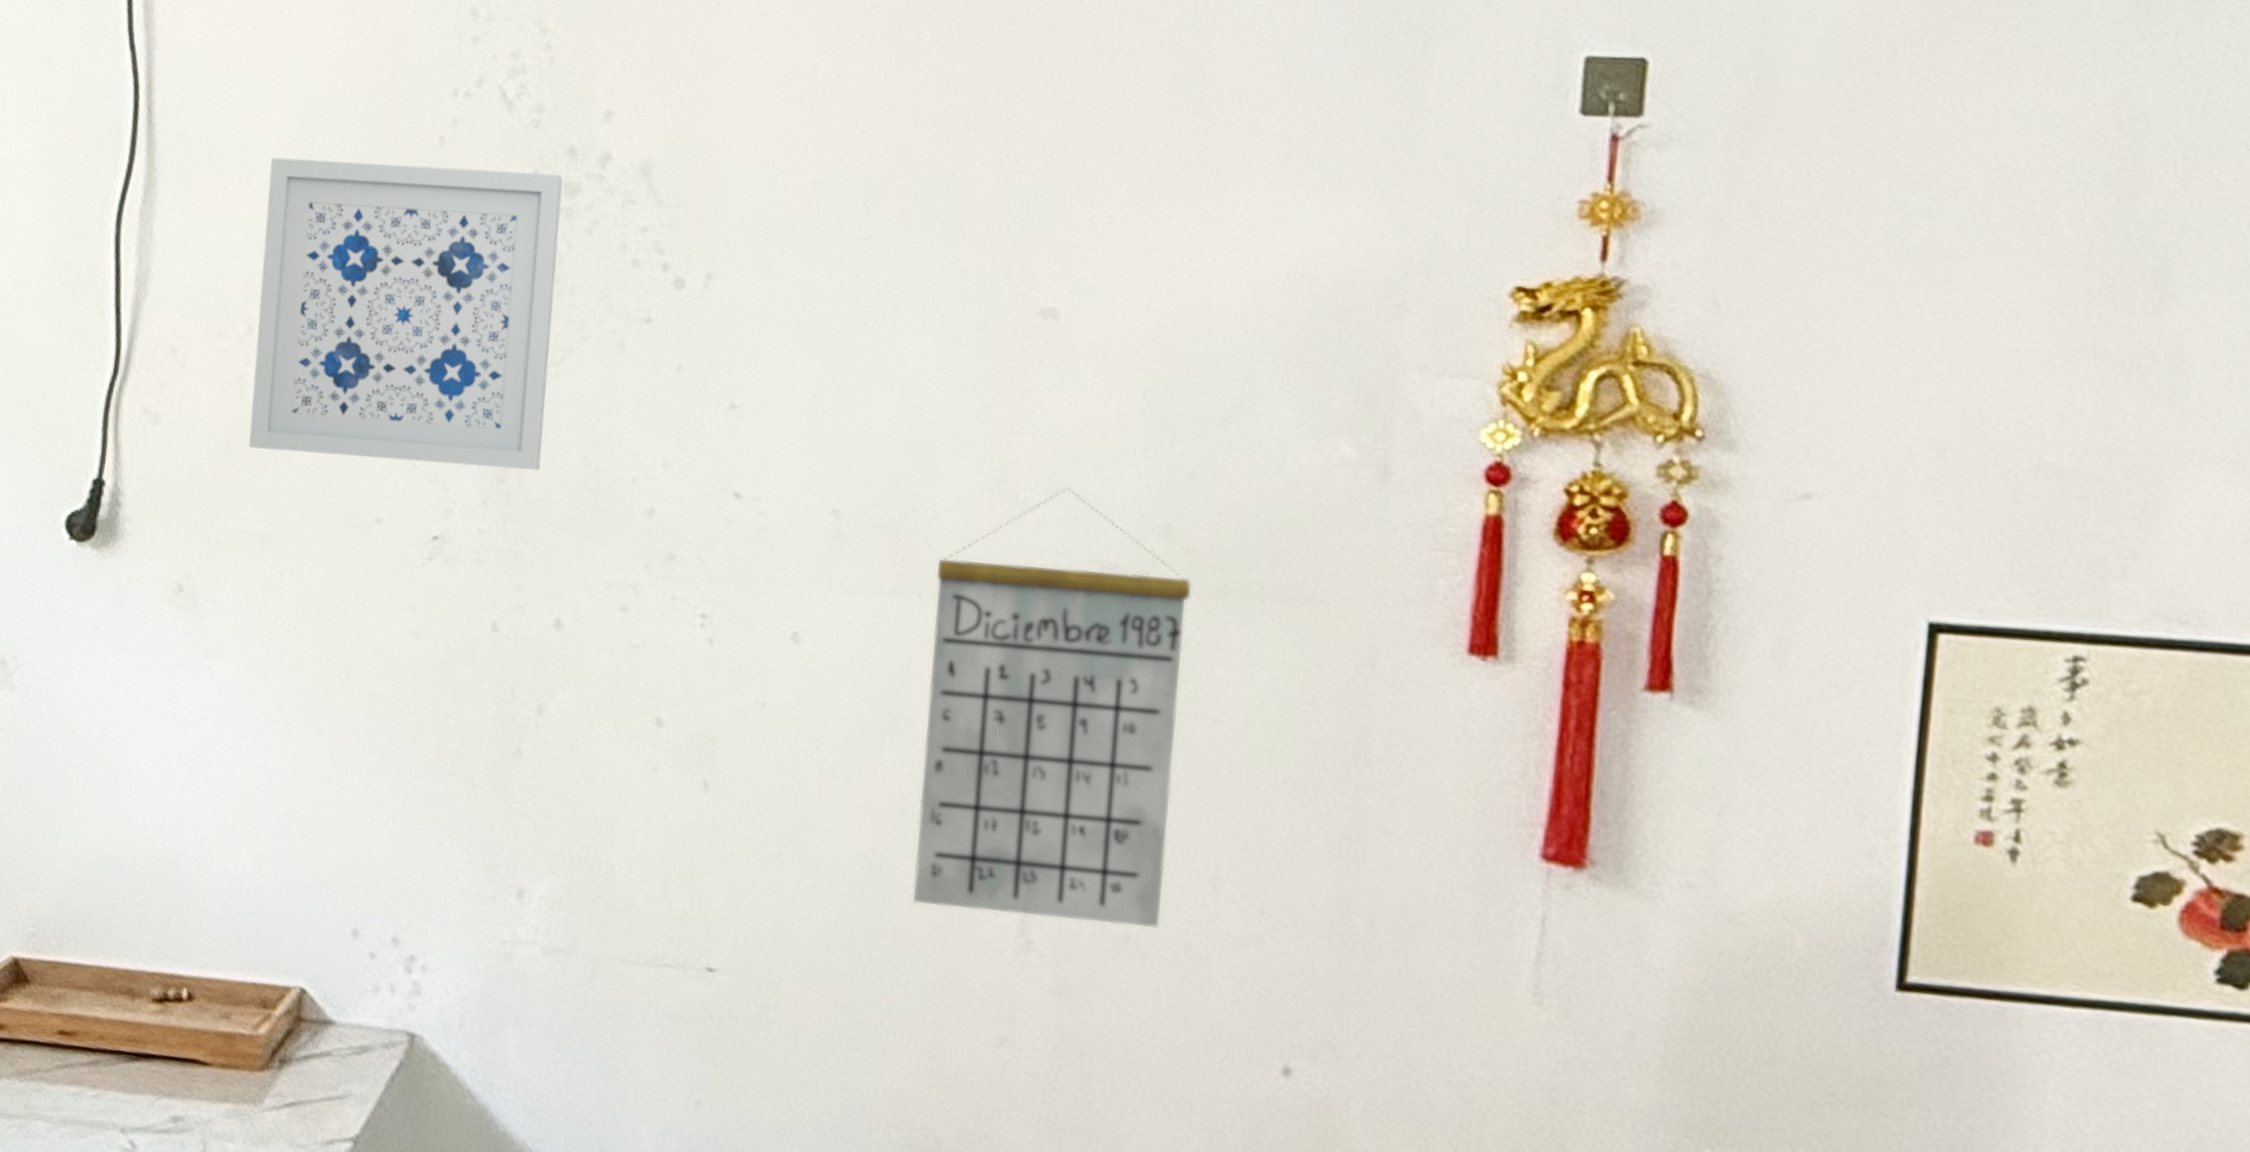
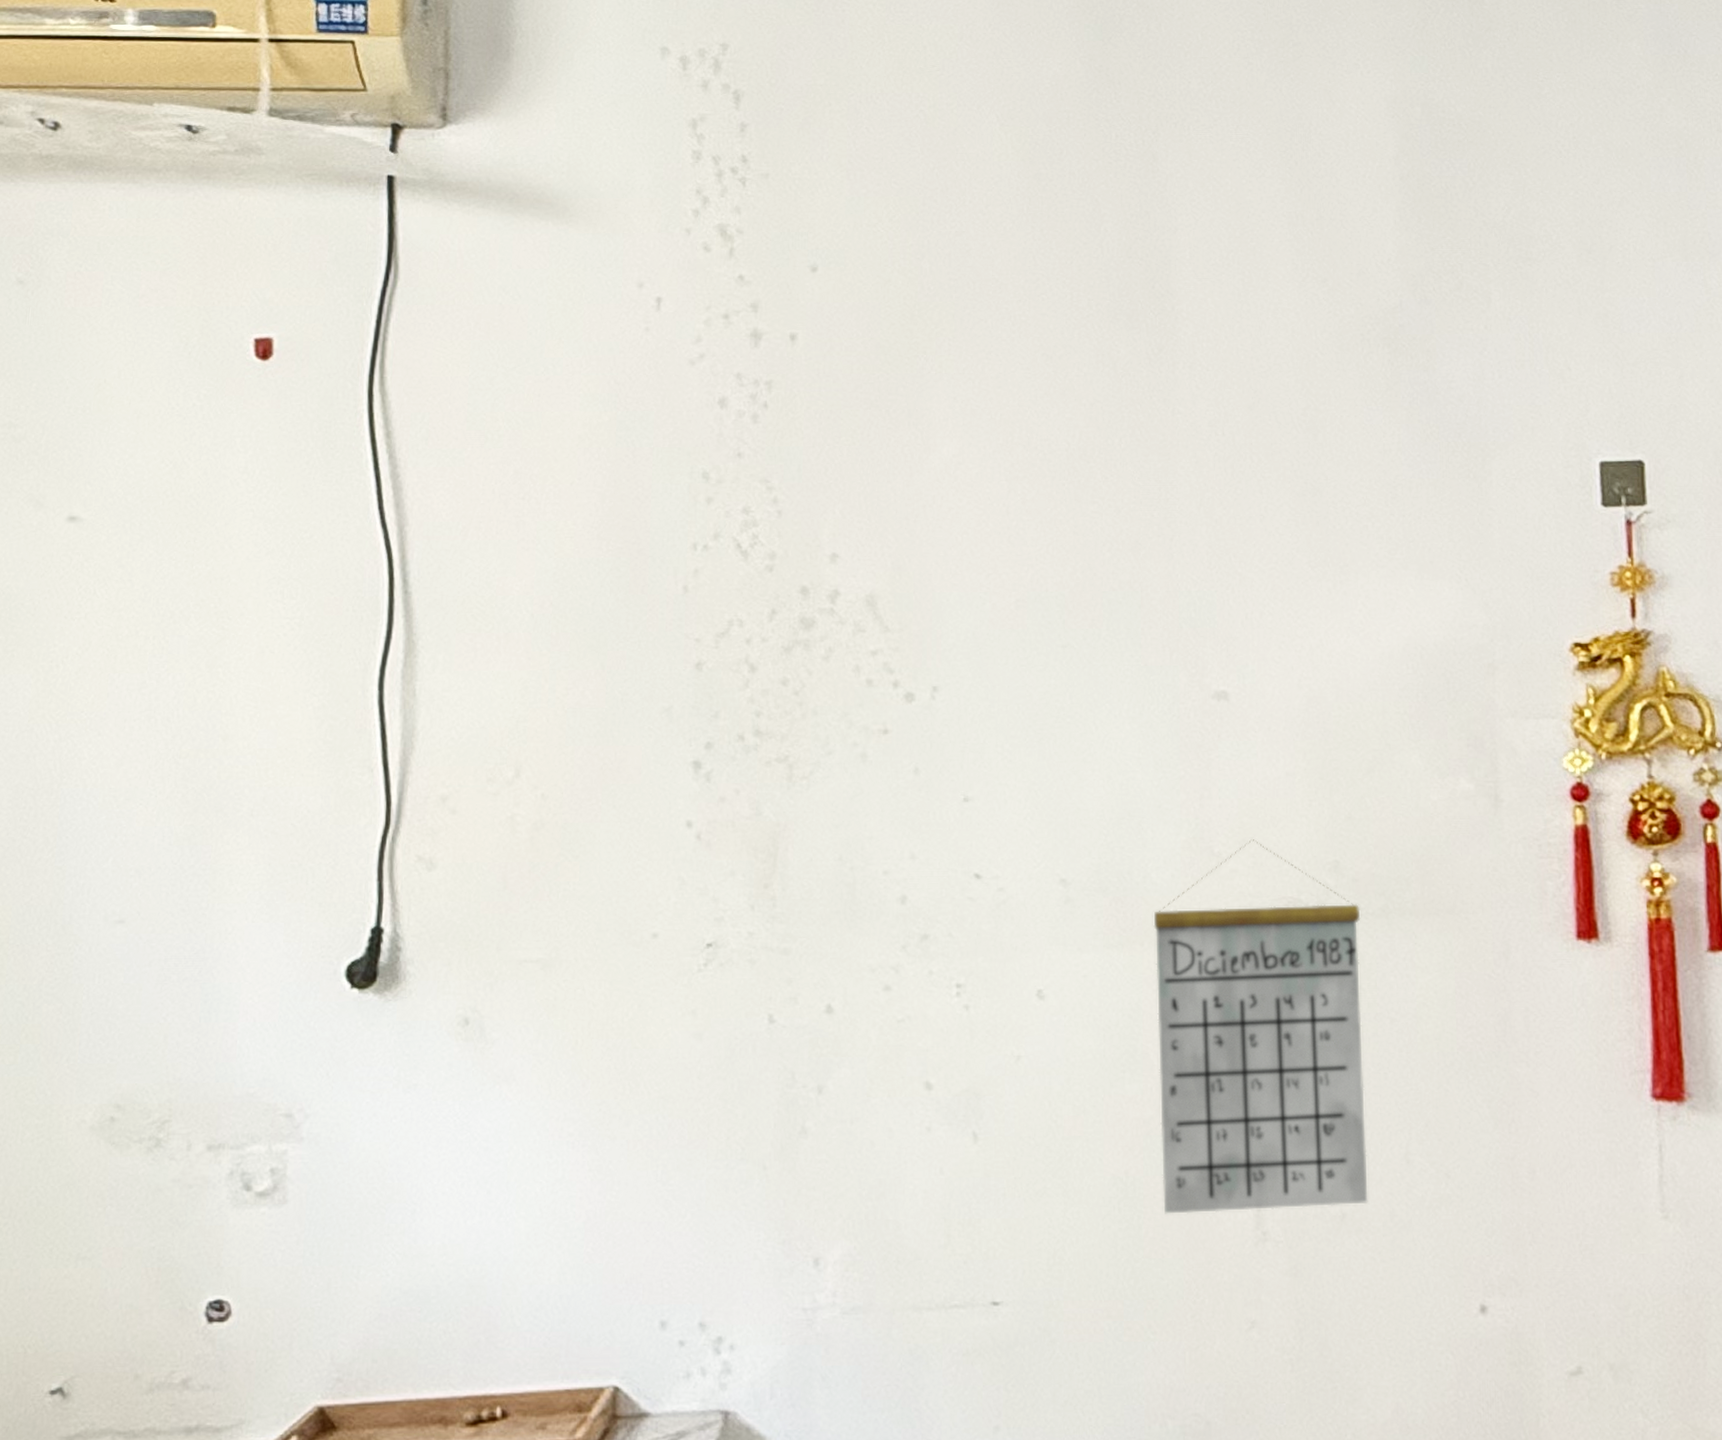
wall art: present [248,157,563,471] -> none [523,611,801,883]

